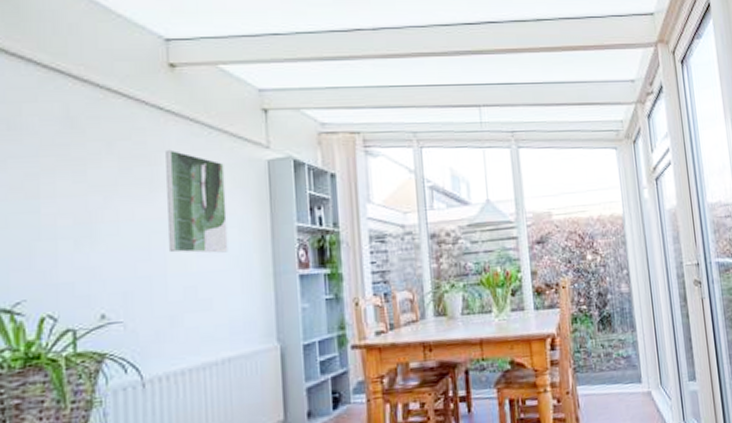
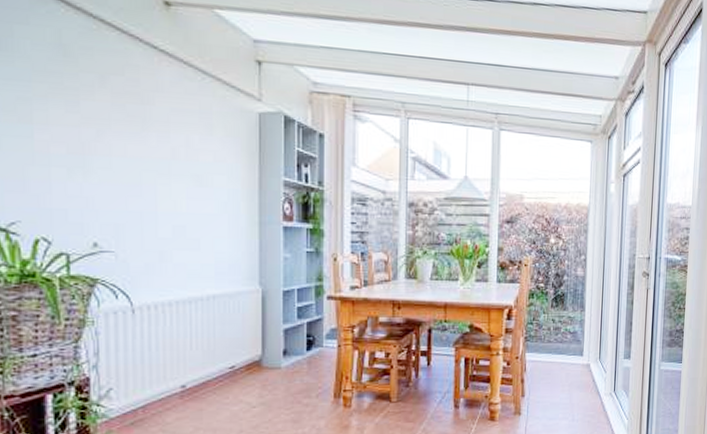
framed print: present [166,149,228,253] -> none [159,90,217,198]

